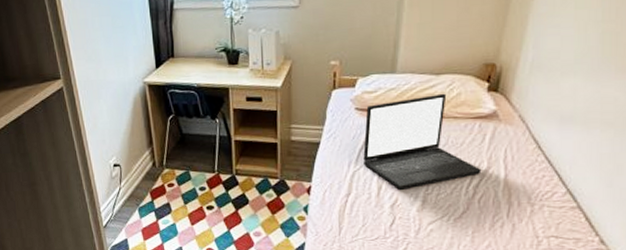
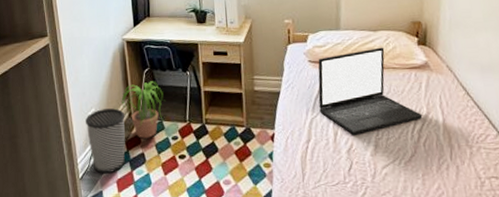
wastebasket: none [106,157,151,223] -> present [85,108,126,174]
potted plant: none [138,128,190,189] -> present [116,81,164,139]

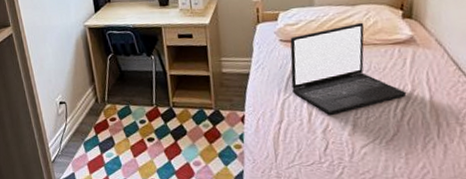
wastebasket: present [85,108,126,174] -> none [52,94,95,157]
potted plant: present [116,81,164,139] -> none [82,66,129,123]

